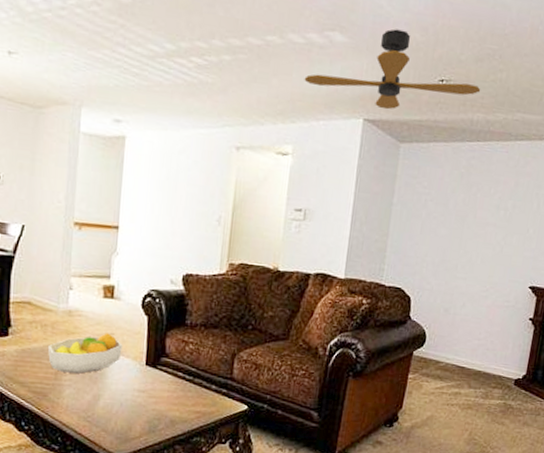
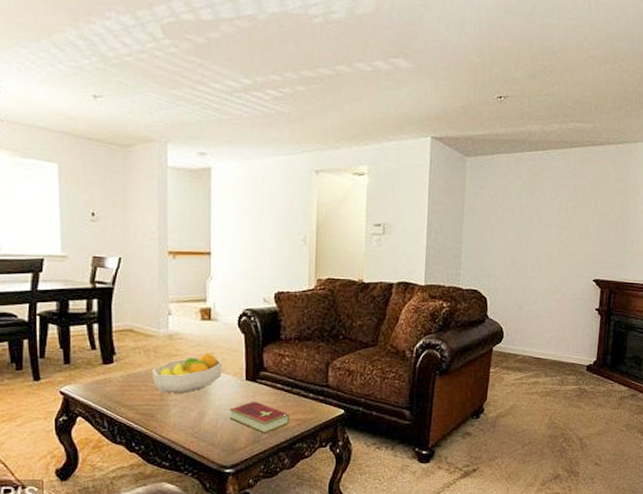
hardcover book: none [125,388,190,424] -> present [229,401,290,433]
ceiling fan: present [304,29,481,110] -> none [374,52,536,127]

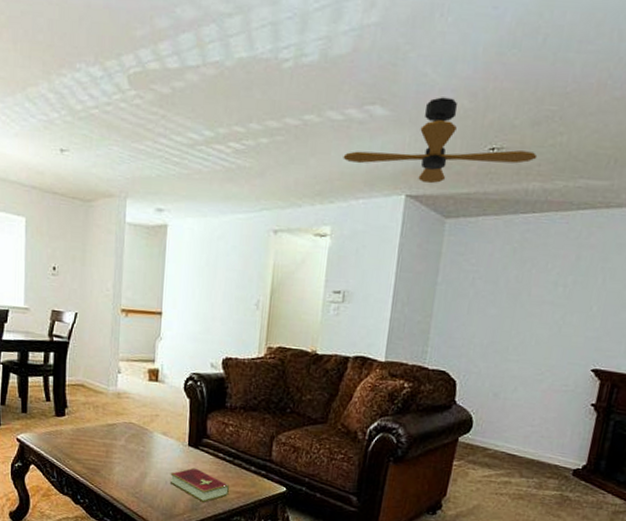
fruit bowl: present [151,353,223,393] -> none [99,414,167,452]
ceiling fan: none [374,52,536,127] -> present [343,97,538,184]

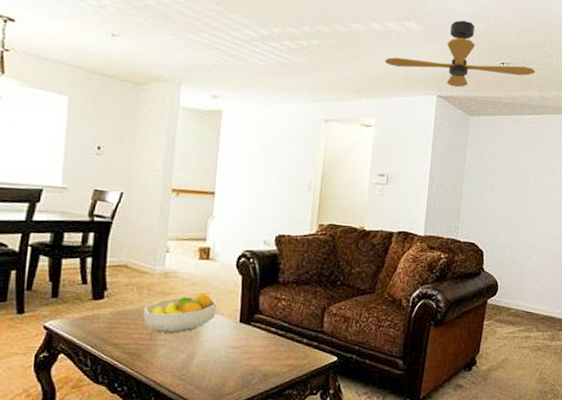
fruit bowl: none [99,414,167,452] -> present [143,293,217,333]
hardcover book: present [169,467,230,502] -> none [219,344,282,378]

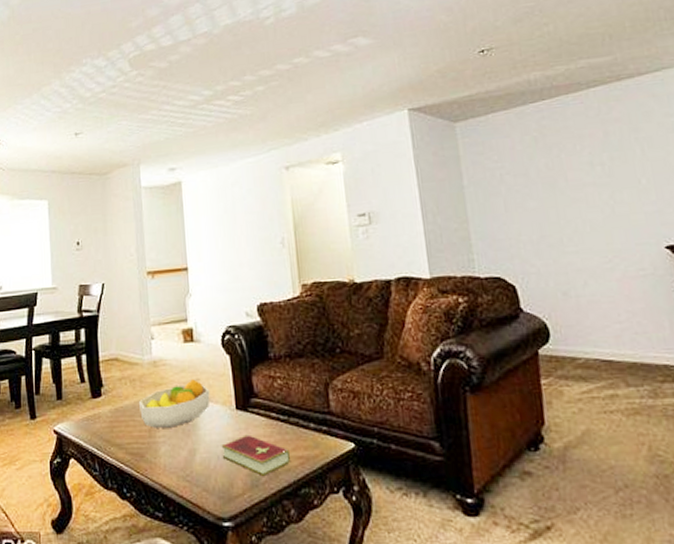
hardcover book: none [219,344,282,378] -> present [221,434,291,476]
ceiling fan: present [384,20,536,88] -> none [338,16,530,95]

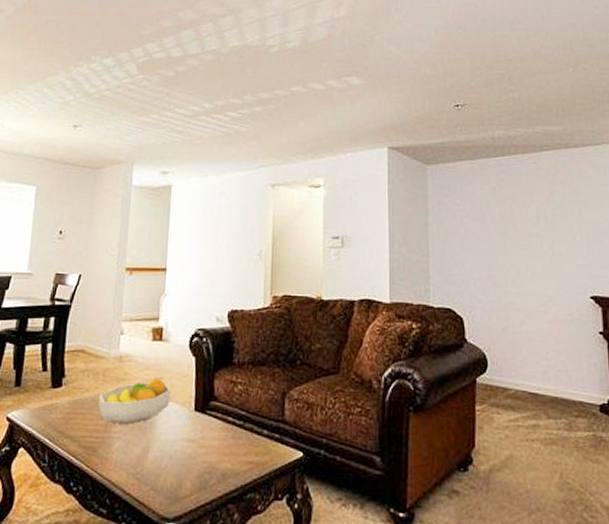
hardcover book: present [221,434,291,476] -> none [174,436,242,478]

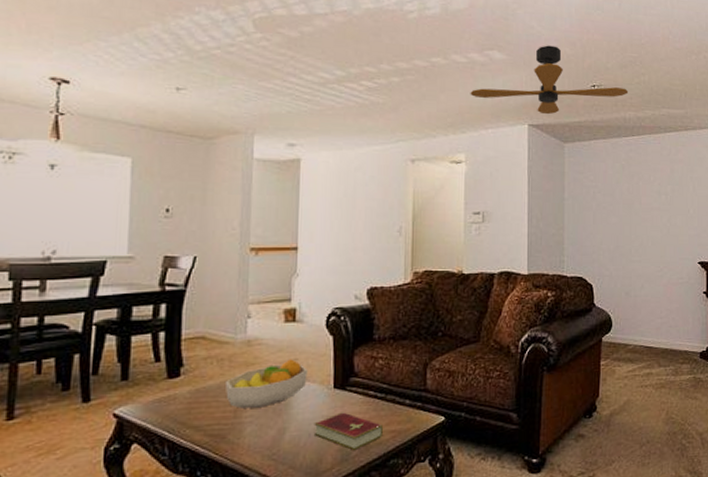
hardcover book: none [174,436,242,478] -> present [313,412,384,450]
ceiling fan: none [328,68,497,137] -> present [470,45,629,115]

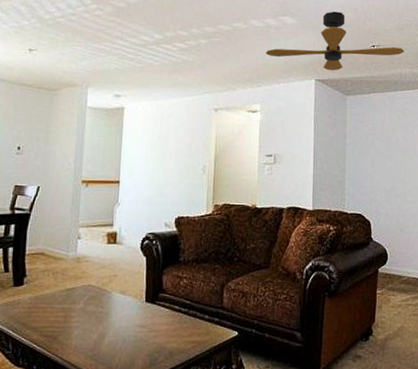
fruit bowl: present [224,359,308,408] -> none [58,275,125,315]
hardcover book: present [313,412,384,450] -> none [128,323,186,356]

